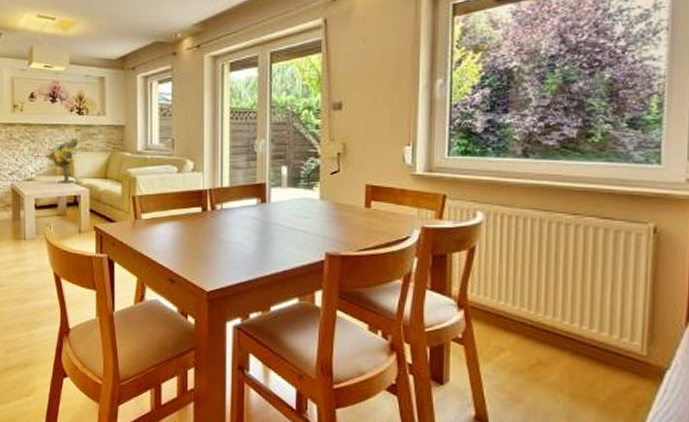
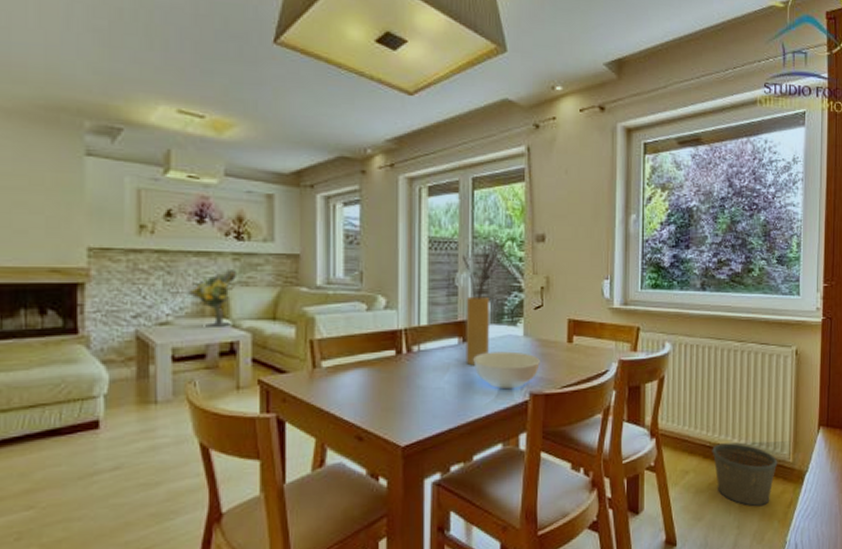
vase: none [261,111,303,225] -> present [463,242,506,366]
bowl: none [271,213,336,249] -> present [473,351,540,390]
basket: none [534,324,625,399] -> present [712,443,778,506]

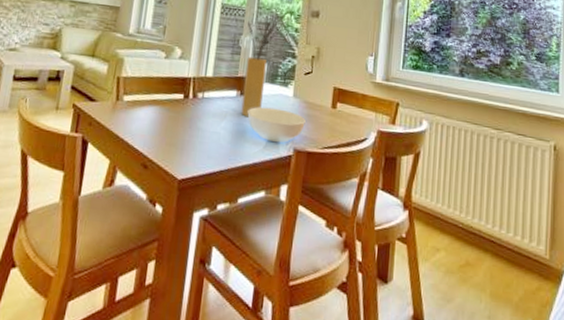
bouquet: present [187,268,236,327] -> none [32,12,71,58]
basket: present [712,443,778,506] -> none [464,226,534,299]

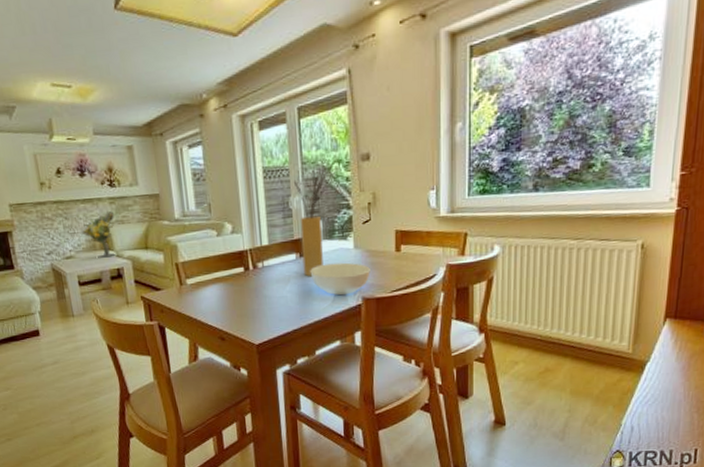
bouquet: none [32,12,71,58] -> present [81,210,117,258]

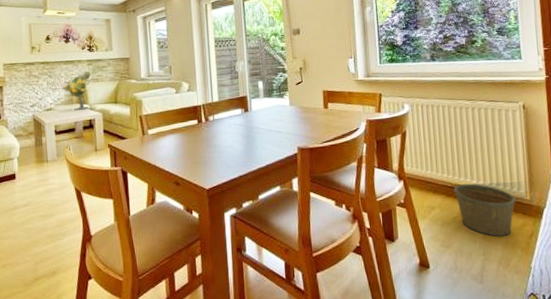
vase: present [294,164,333,277] -> none [240,37,271,129]
bowl: present [310,262,370,296] -> none [253,117,304,146]
basket: none [543,336,615,393] -> present [453,183,516,237]

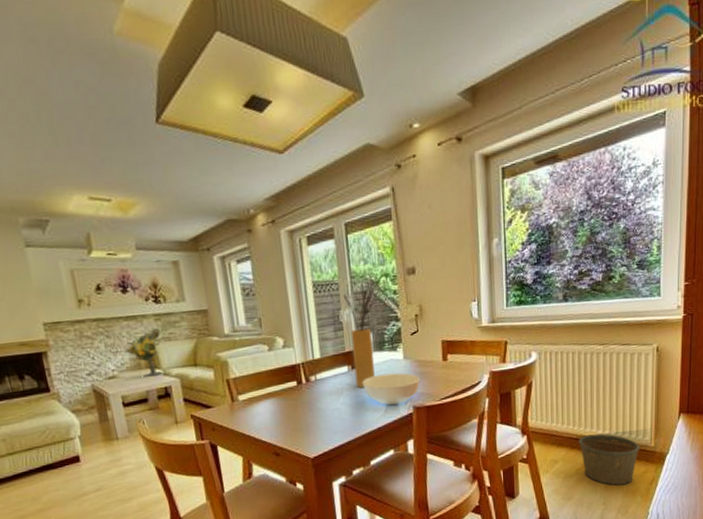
vase: none [240,37,271,129] -> present [344,278,381,389]
bowl: none [253,117,304,146] -> present [362,373,420,406]

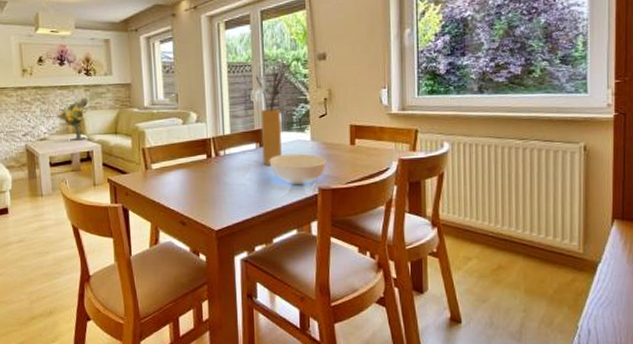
basket: present [578,433,640,486] -> none [495,233,567,292]

